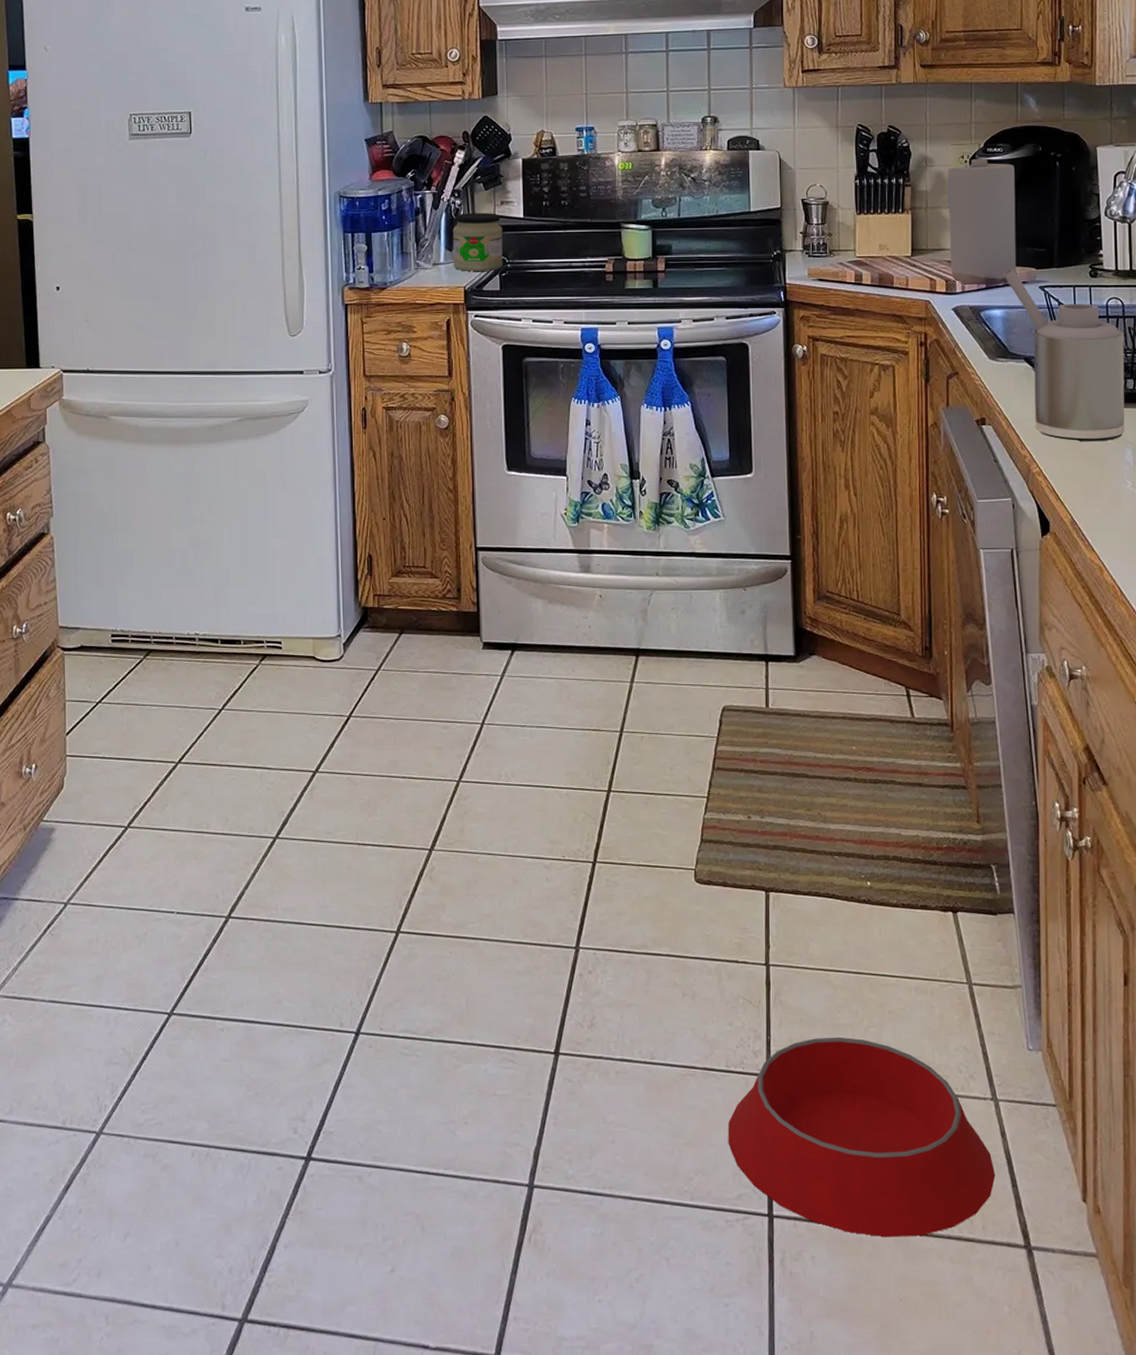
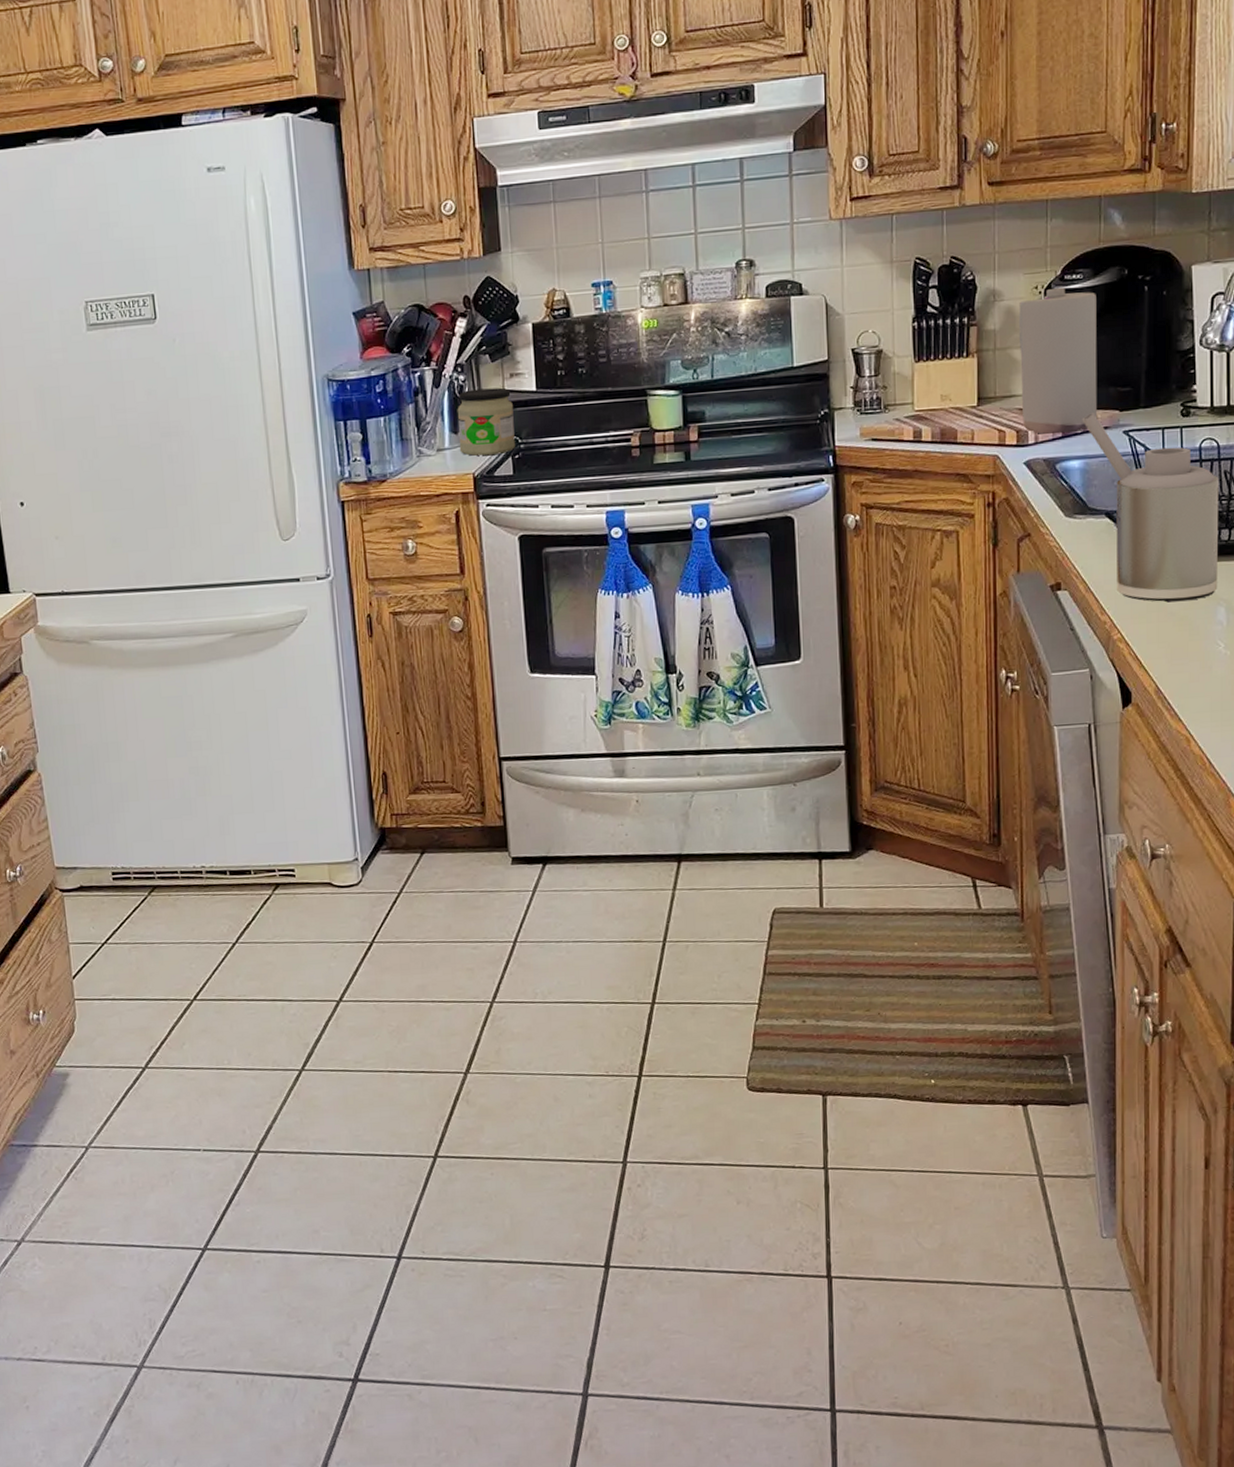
pet bowl: present [728,1036,995,1238] -> none [787,1235,1066,1425]

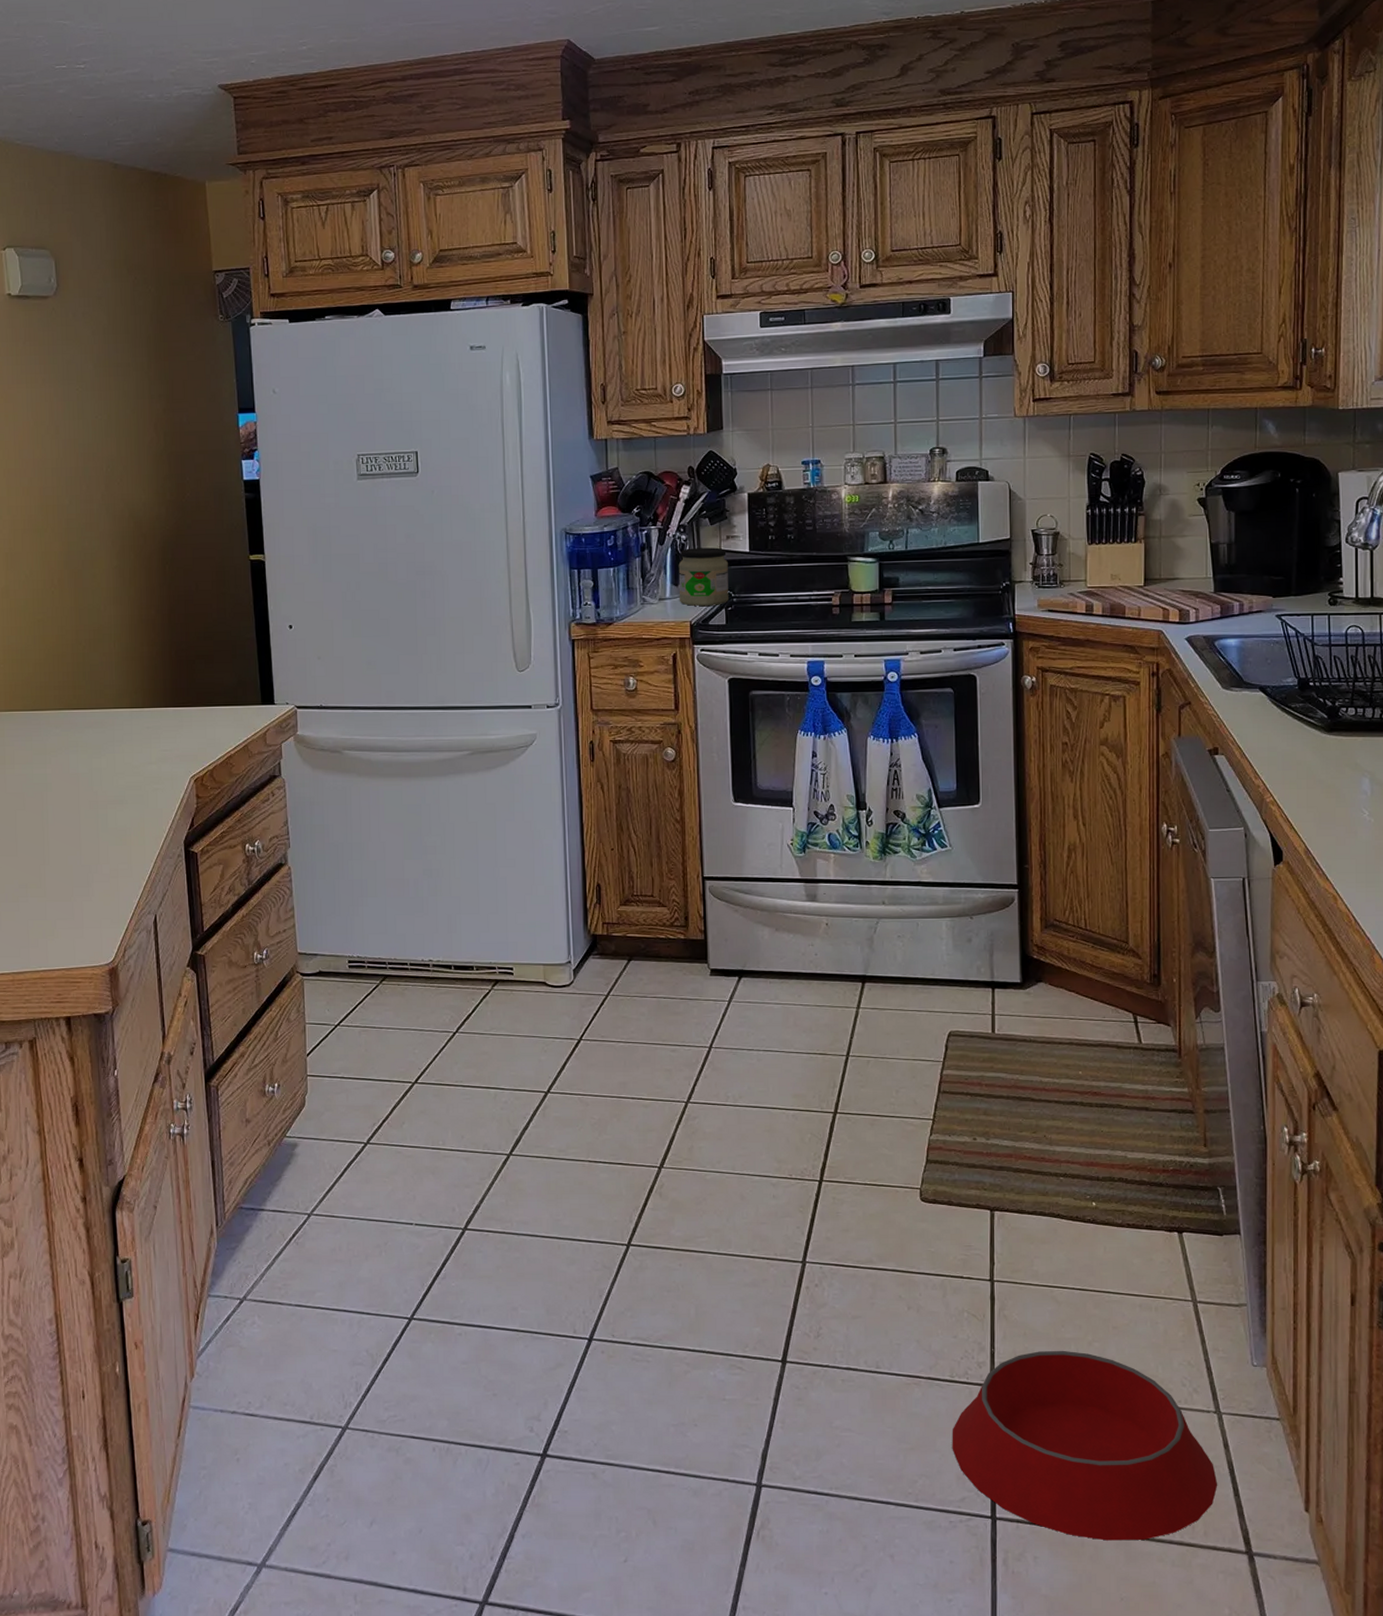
pet bowl: none [787,1235,1066,1425] -> present [952,1350,1217,1541]
paper towel holder: present [1019,287,1098,434] -> none [1183,485,1253,614]
soap dispenser: present [1082,413,1219,602] -> none [1238,597,1363,771]

